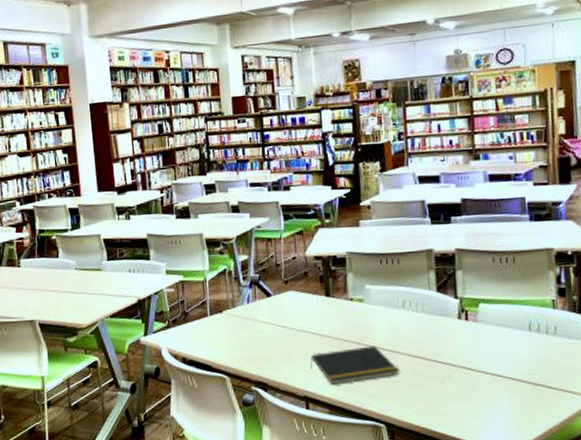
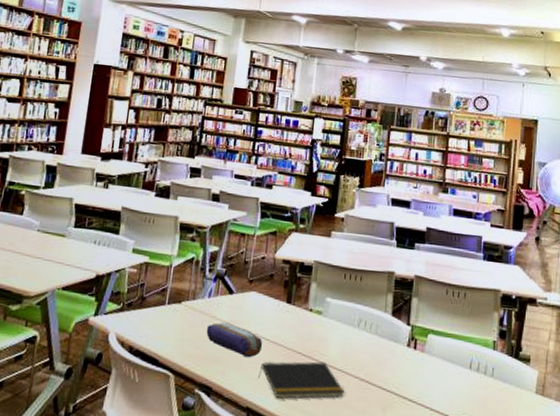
pencil case: none [251,323,309,353] -> present [206,322,262,358]

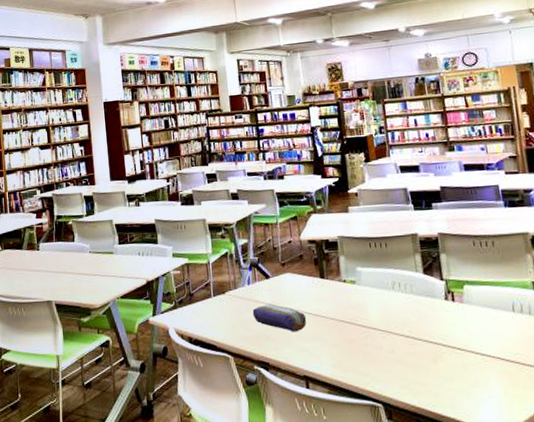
notepad: present [258,361,345,399] -> none [308,326,393,365]

